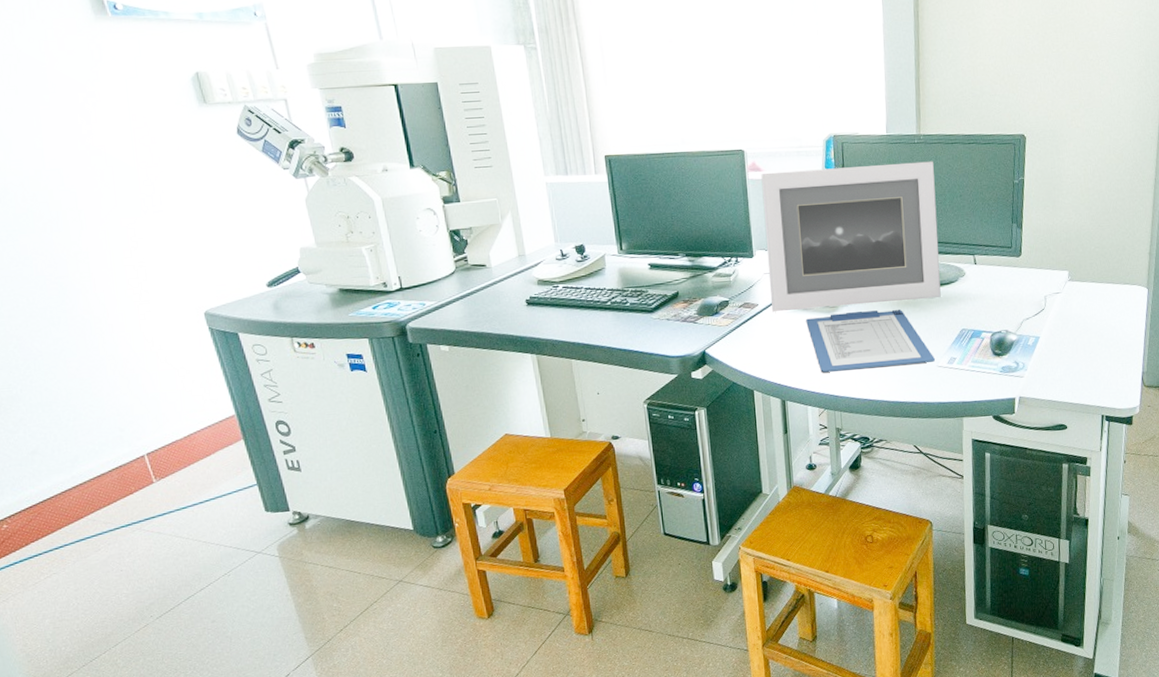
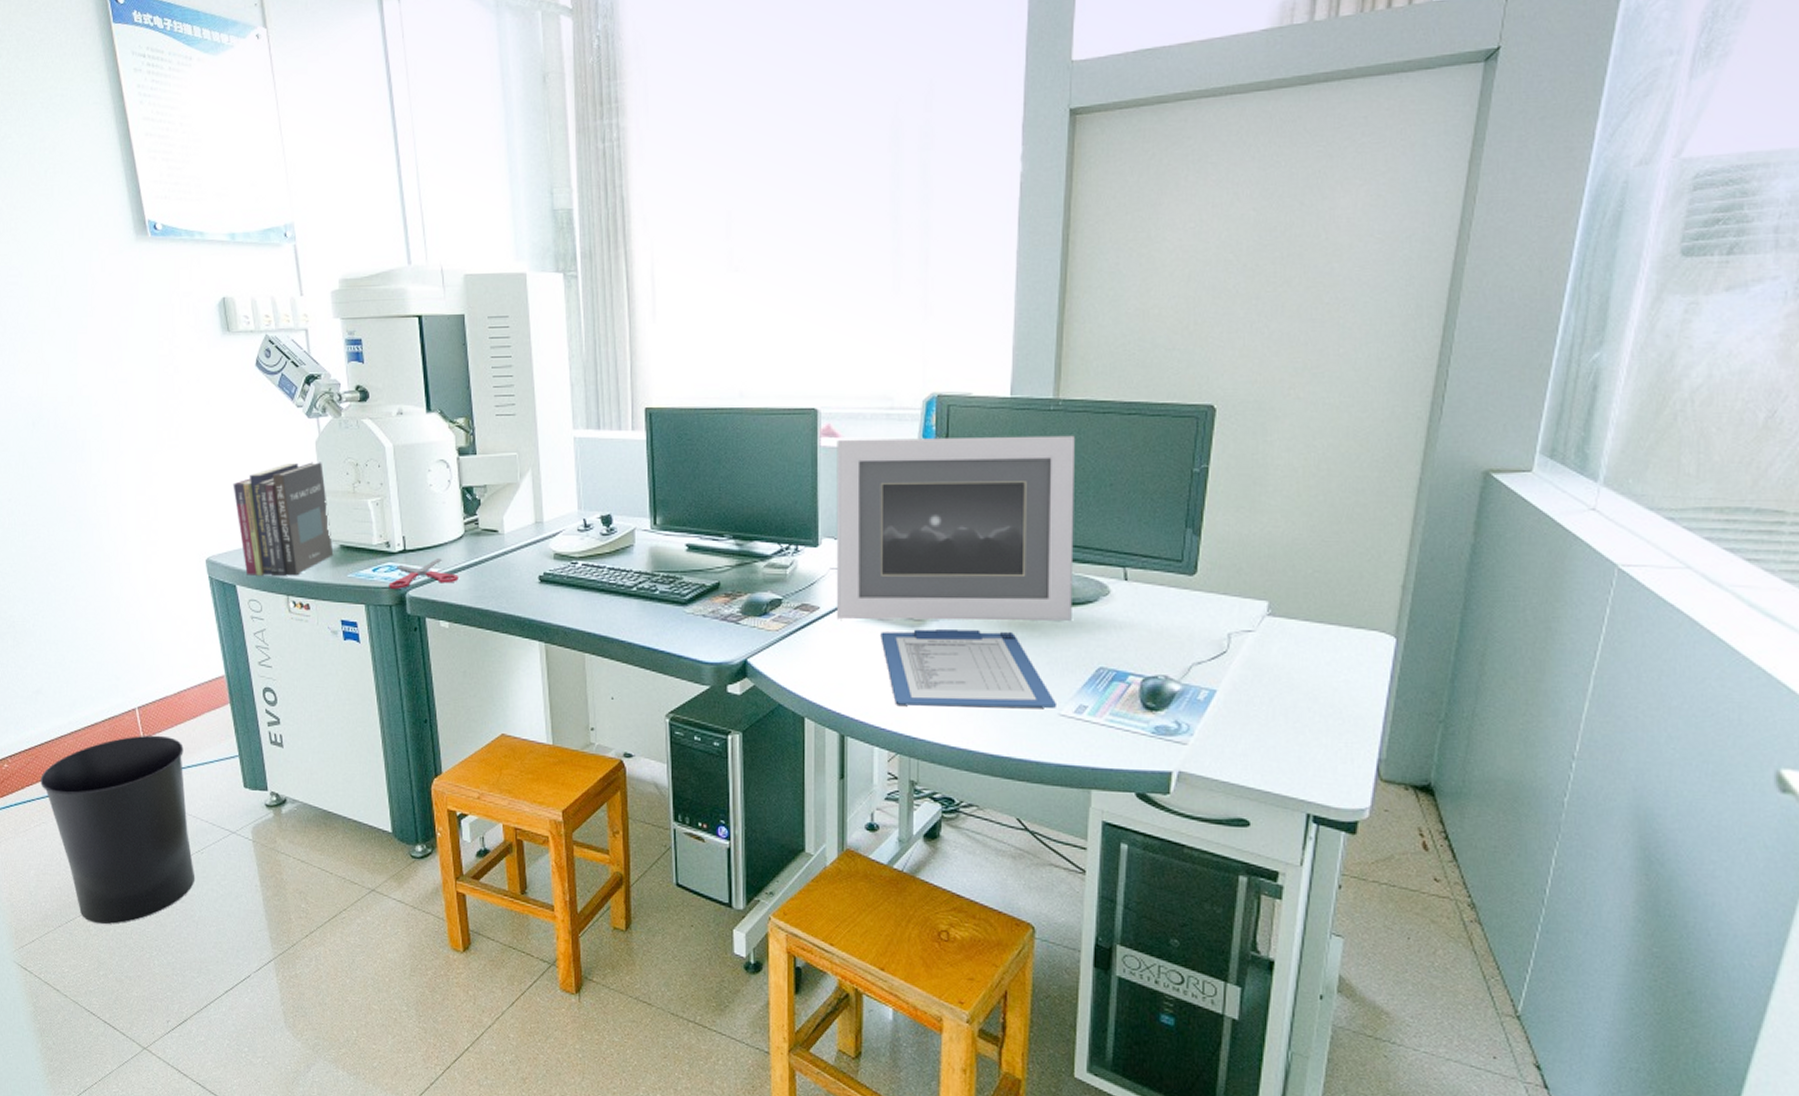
waste bin: none [46,476,224,656] -> present [40,735,194,924]
books: none [225,217,334,323] -> present [233,462,334,576]
scissors: none [389,293,454,324] -> present [388,558,459,590]

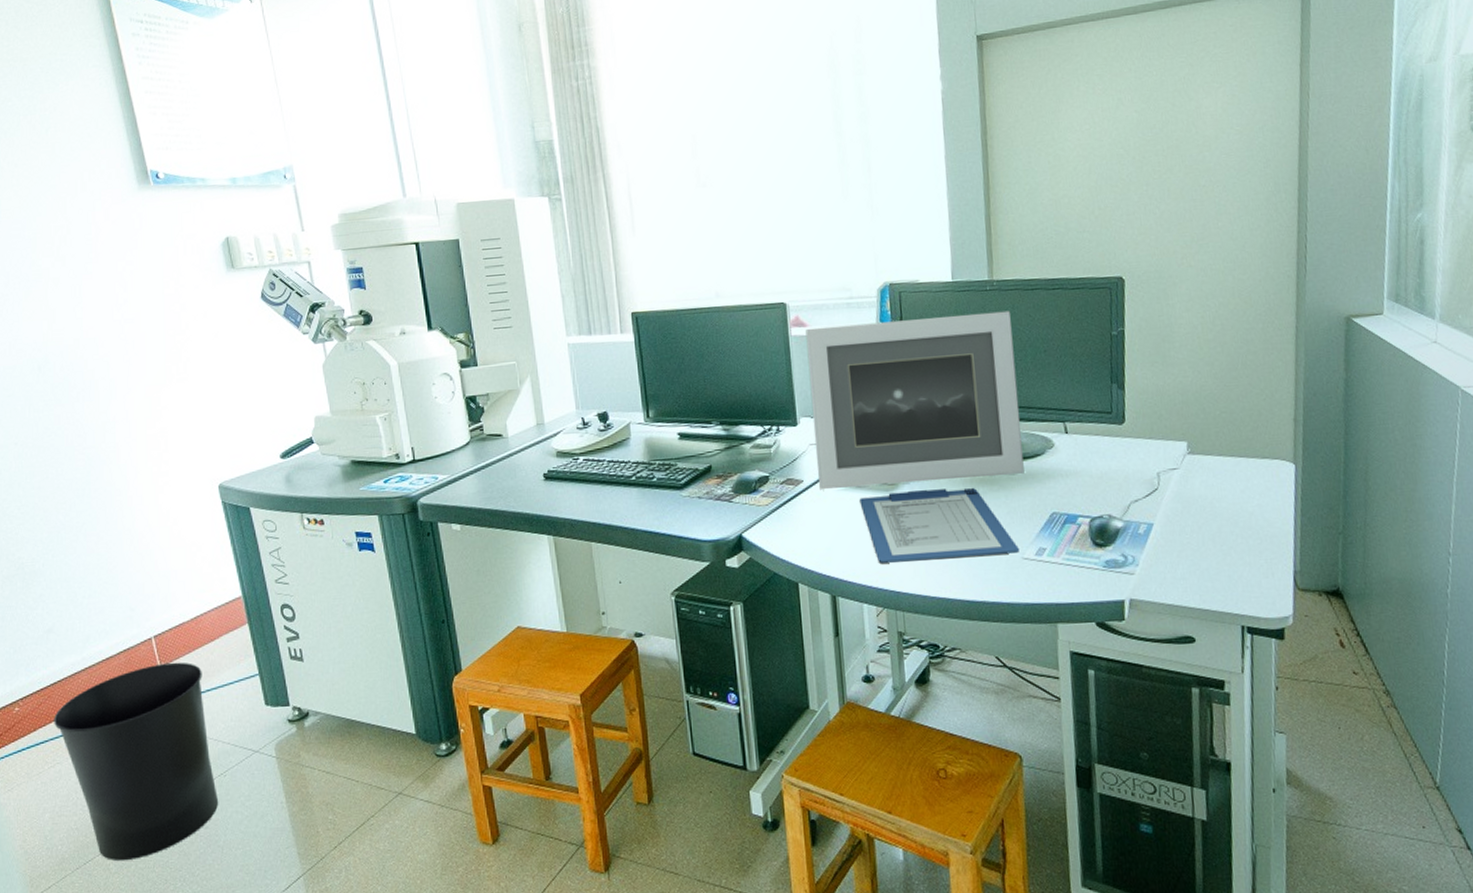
books: present [233,462,334,576] -> none [243,384,345,497]
scissors: present [388,558,459,590] -> none [400,465,467,499]

